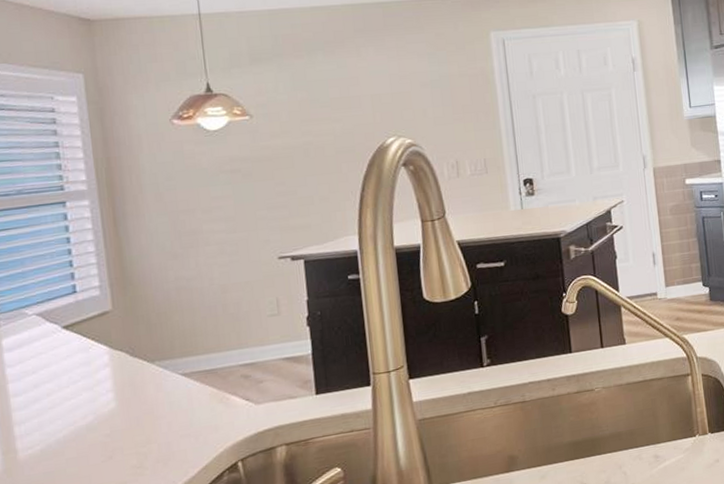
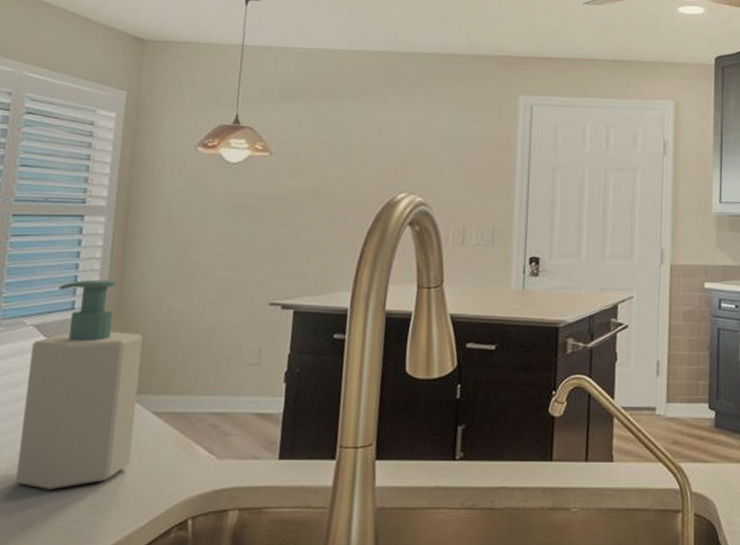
soap bottle: none [38,259,168,462] -> present [16,279,143,489]

